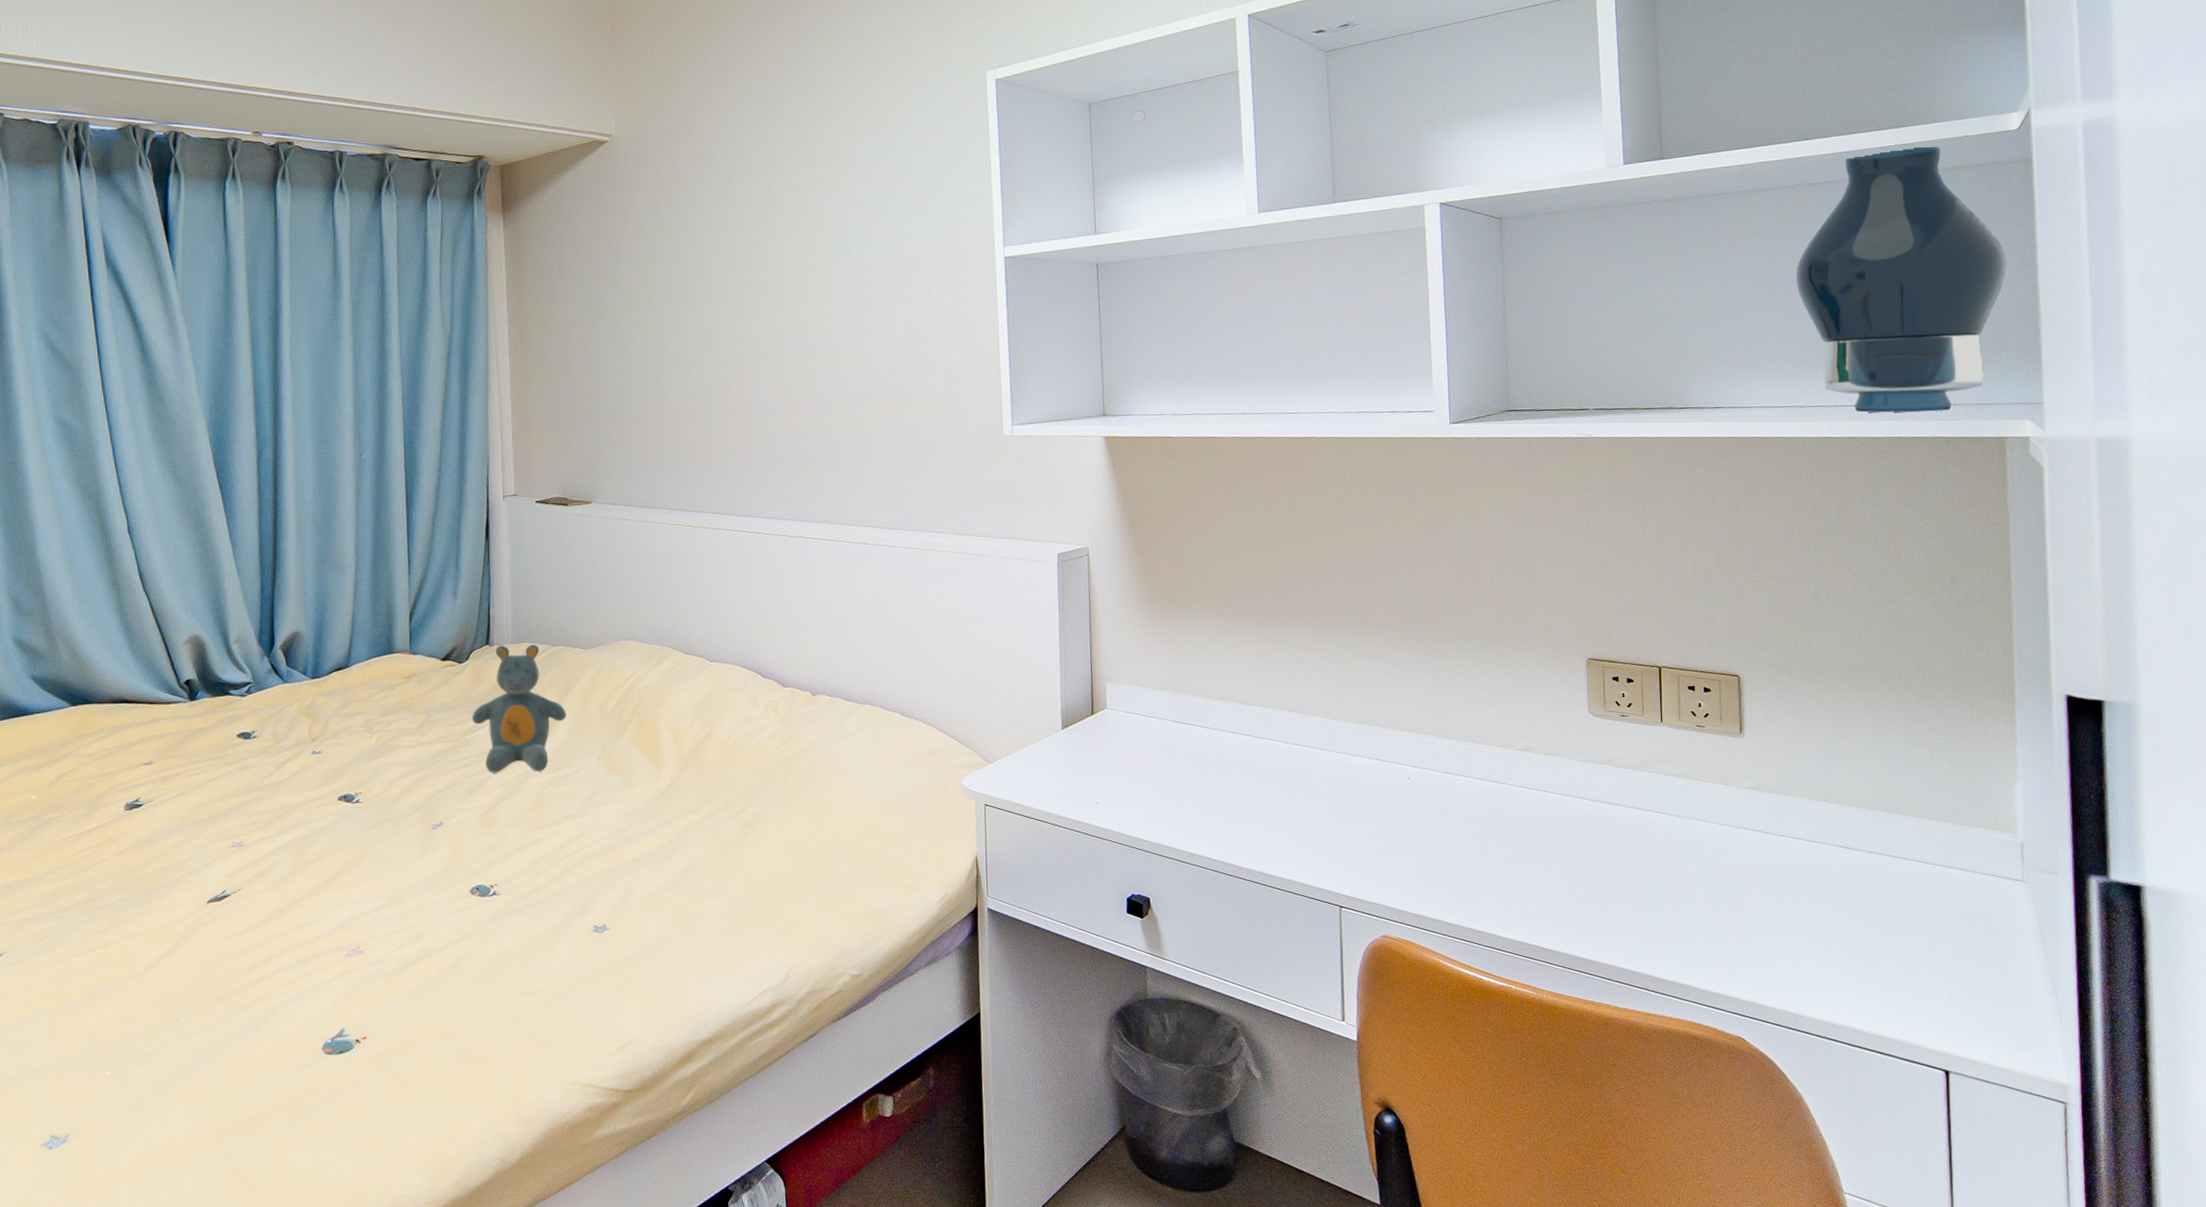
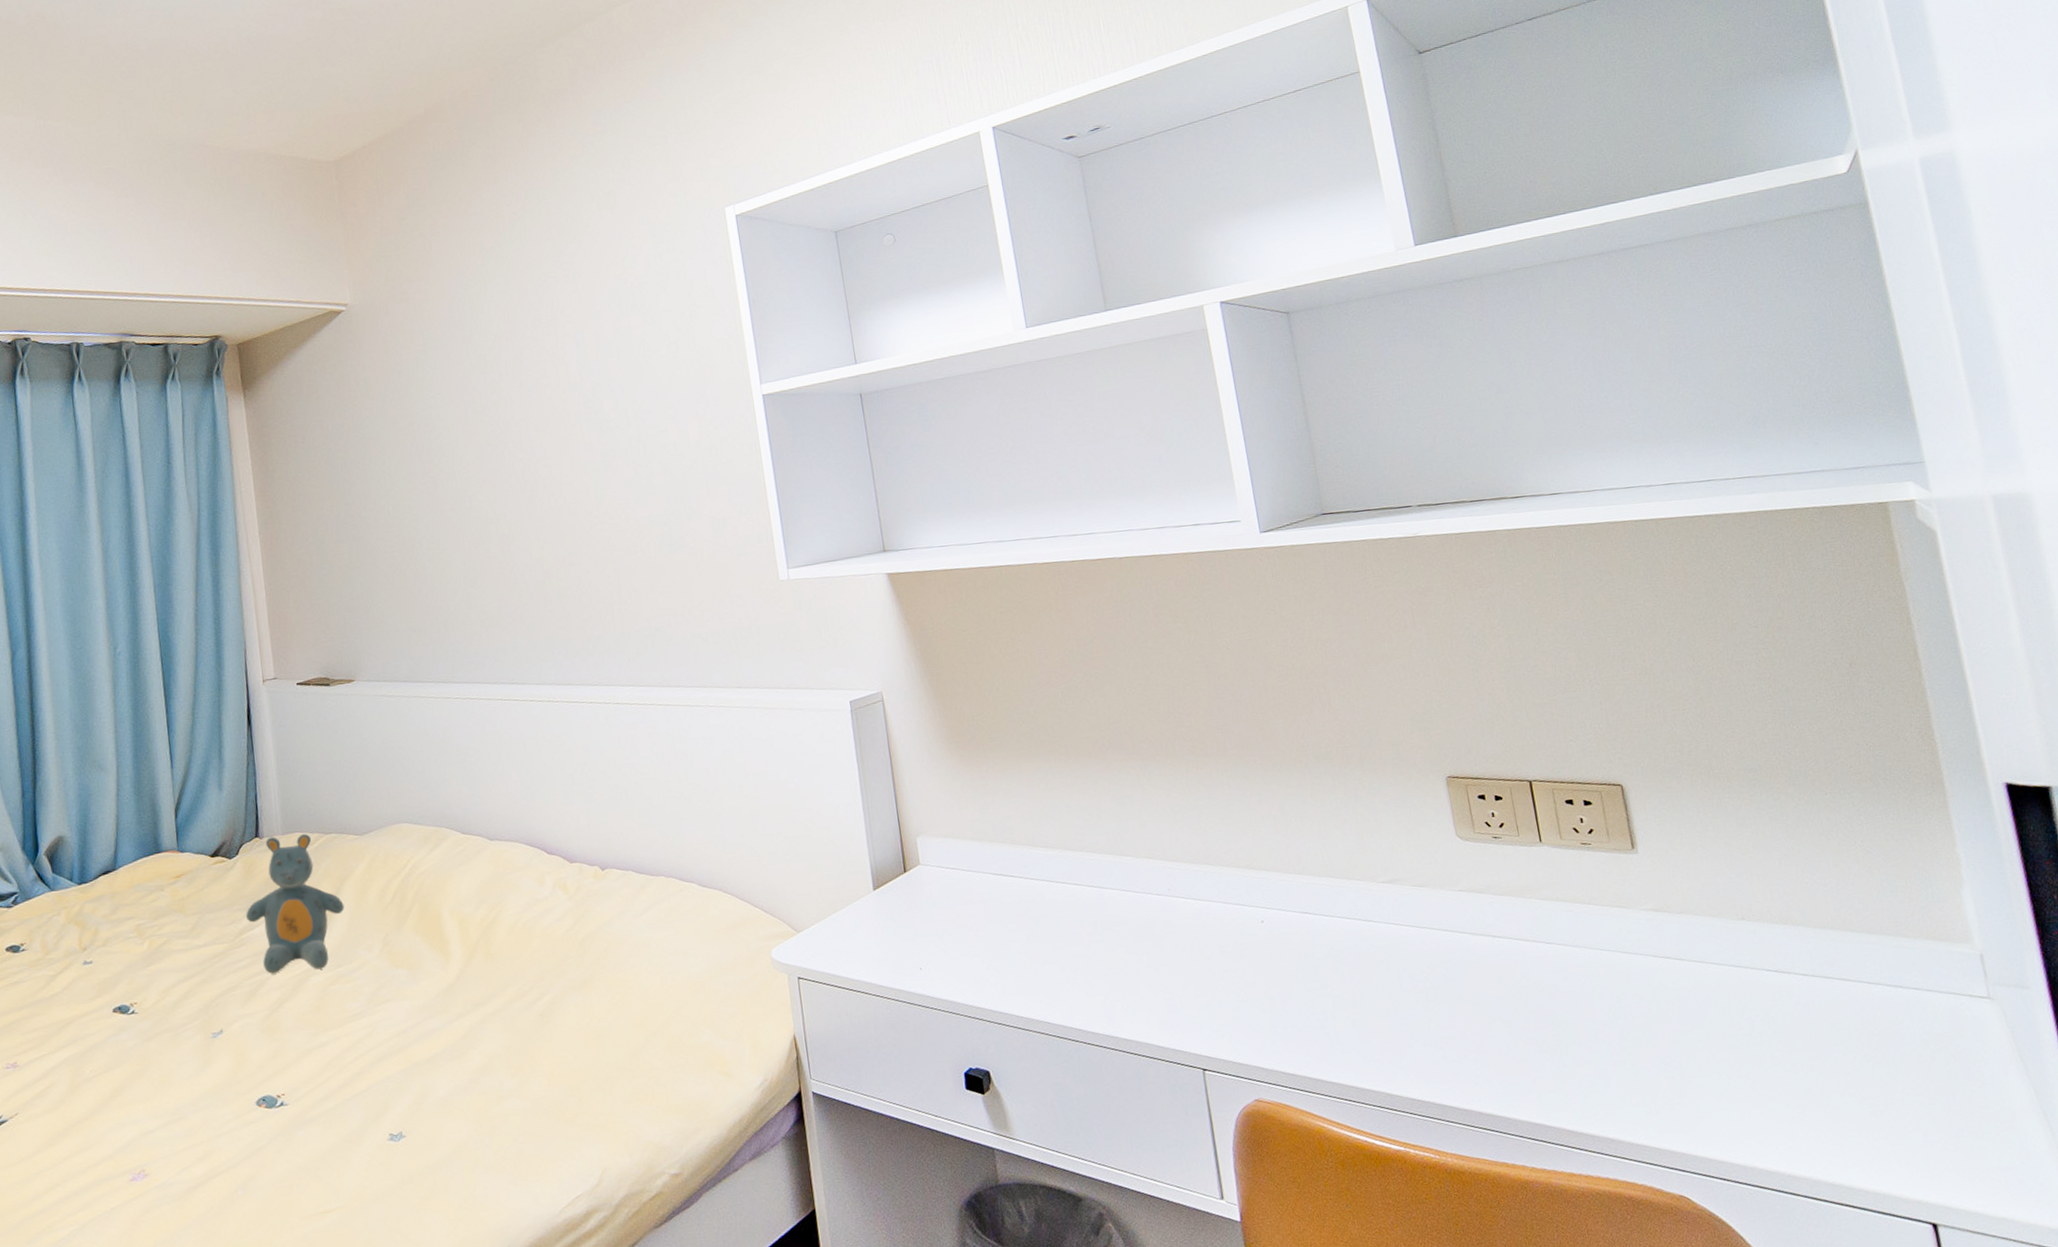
vase: present [1796,146,2007,413] -> none [1621,197,1859,488]

